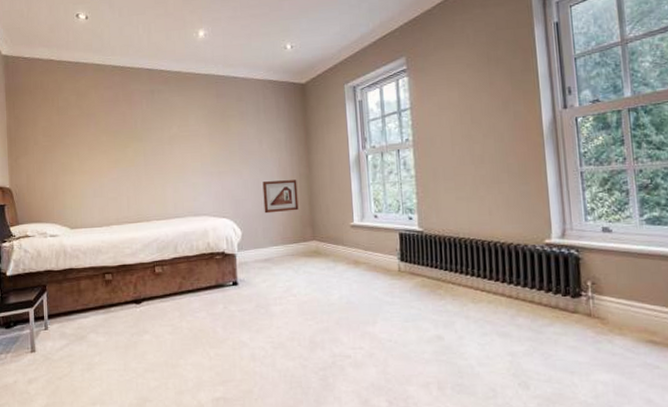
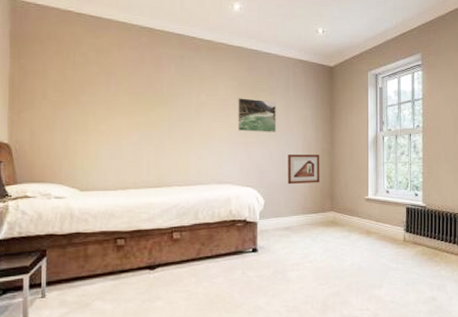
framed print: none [208,126,249,161] -> present [238,98,276,132]

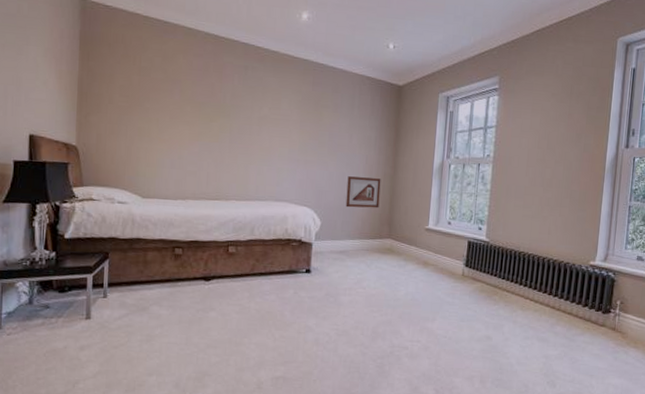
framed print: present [238,98,276,132] -> none [298,114,339,152]

